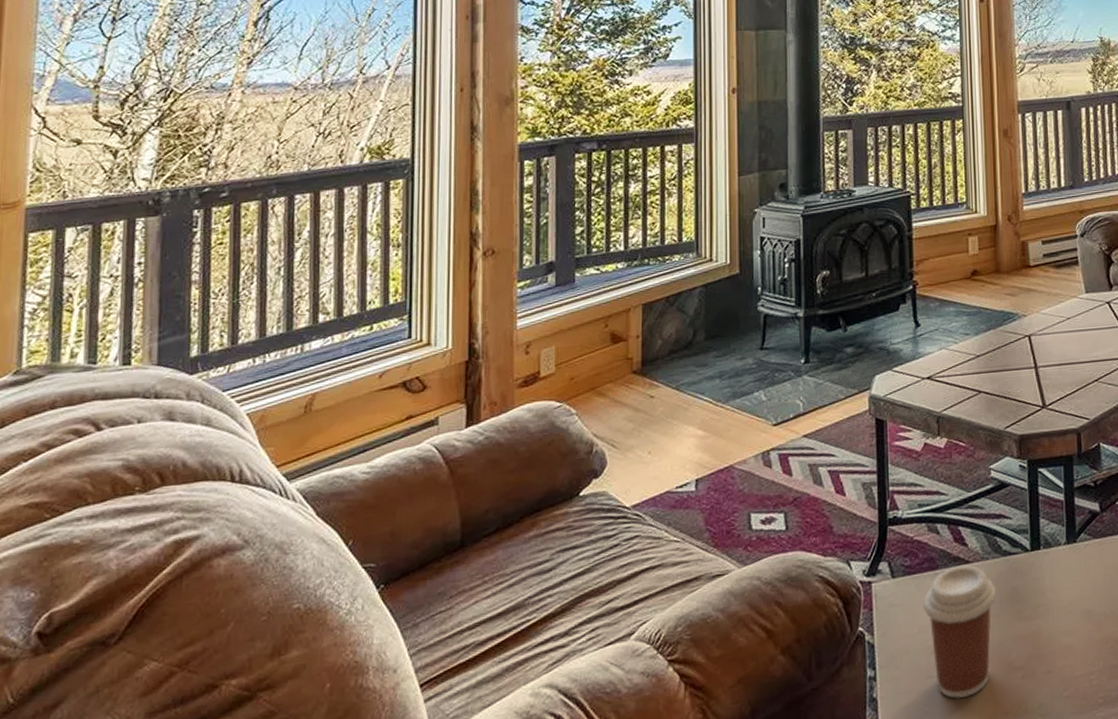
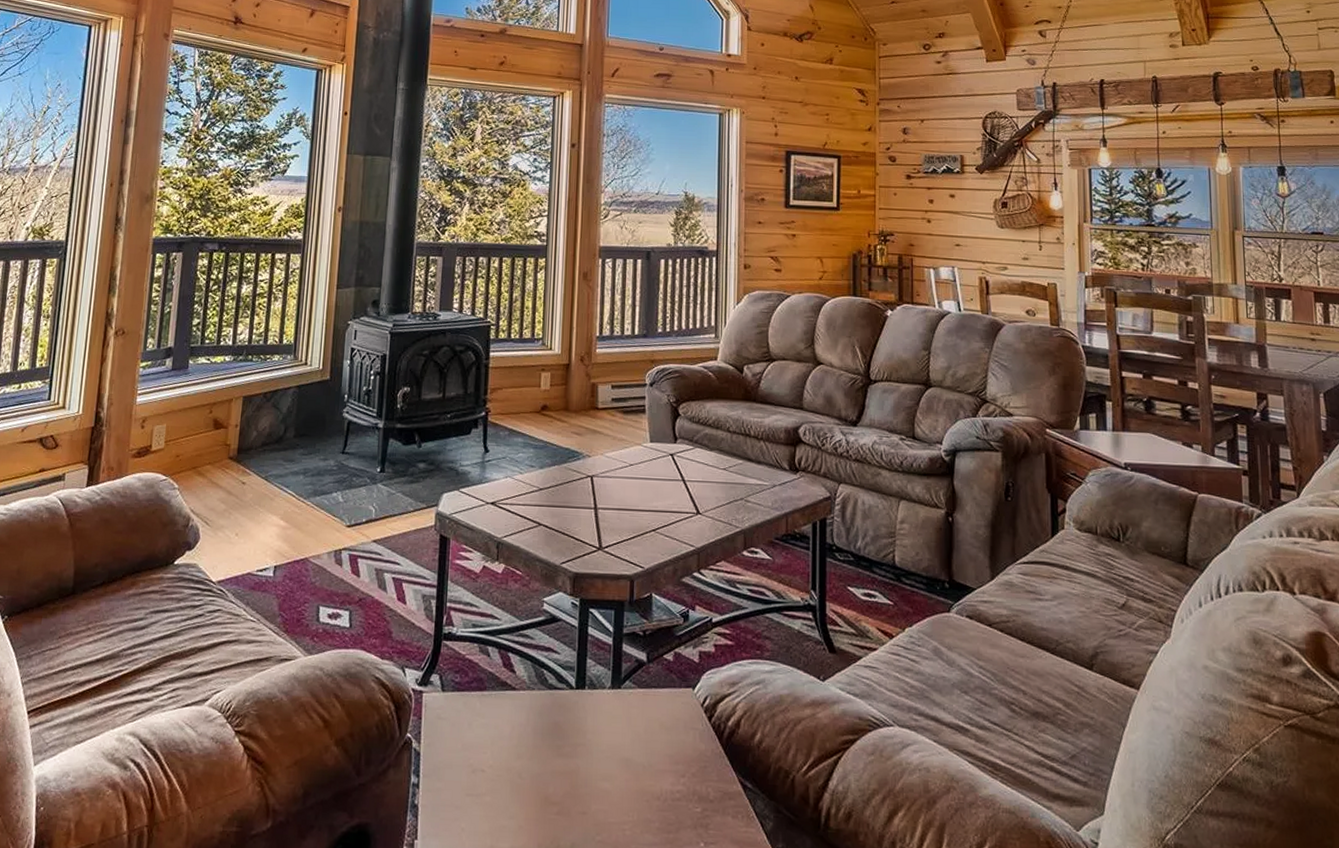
coffee cup: present [923,565,996,700] -> none [468,690,539,822]

